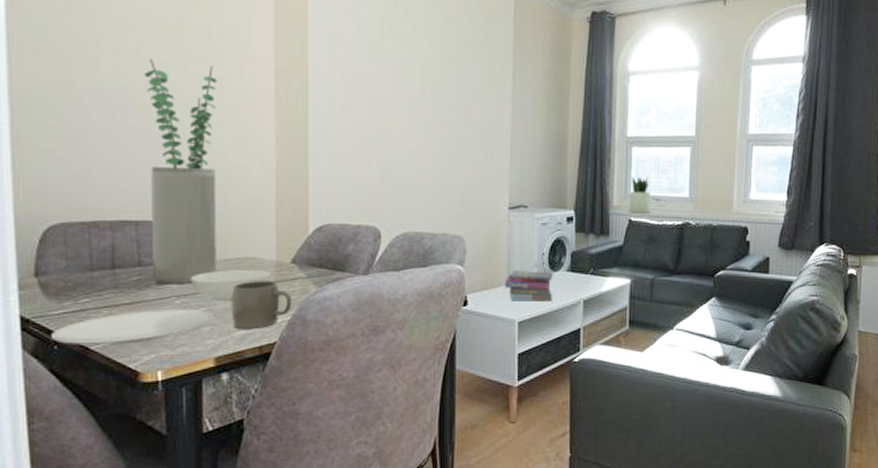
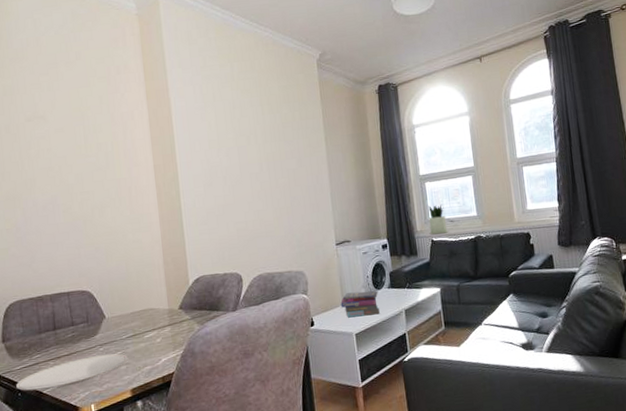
vase: present [145,59,217,285] -> none [65,171,127,338]
bowl: present [189,269,272,301] -> none [108,317,166,345]
mug: present [230,281,292,330] -> none [138,325,183,366]

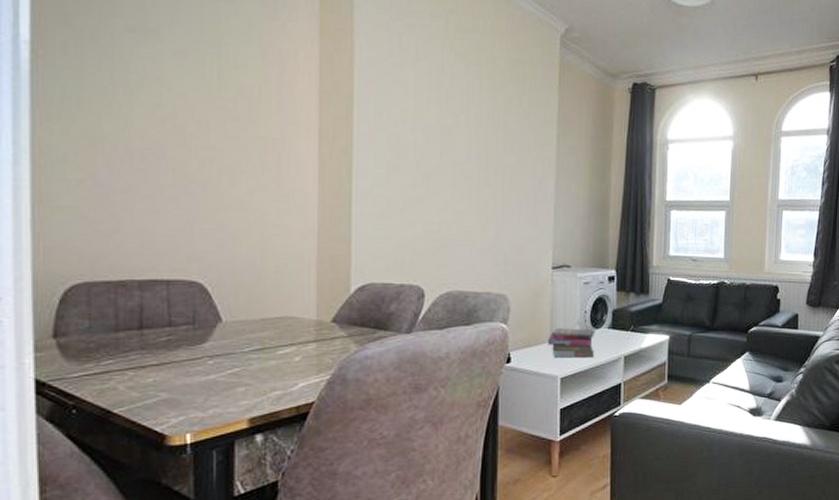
plate: present [16,353,128,391] -> none [70,370,249,409]
planter: present [428,204,449,235] -> none [666,238,689,275]

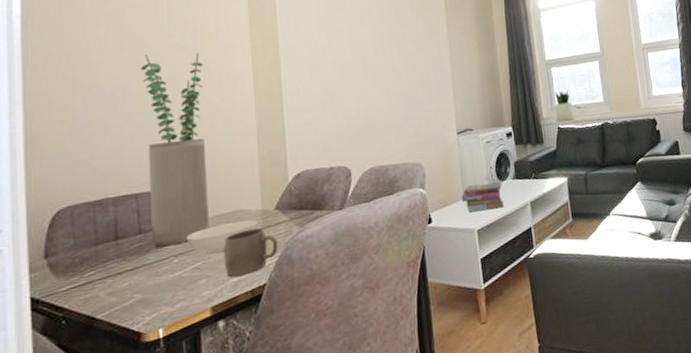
vase: none [181,117,258,345] -> present [141,53,209,248]
bowl: none [223,328,311,361] -> present [185,219,258,254]
mug: none [267,340,331,390] -> present [223,228,278,278]
planter: none [666,238,689,275] -> present [555,90,576,122]

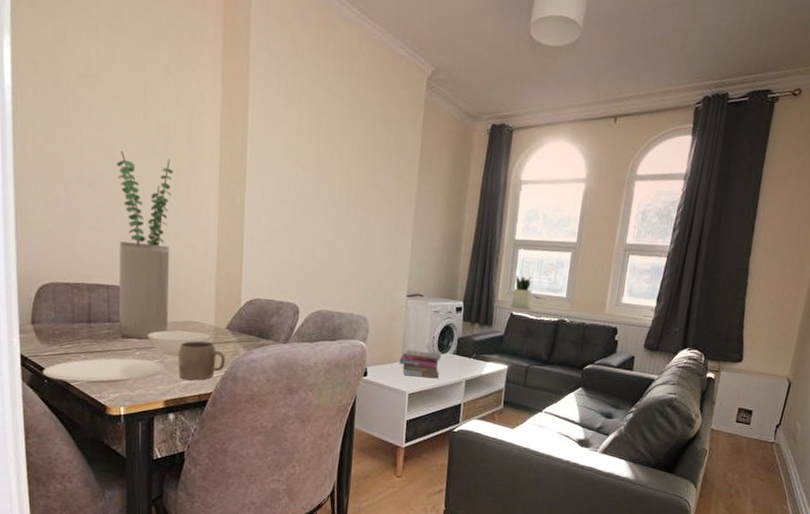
plate: none [60,264,209,318] -> present [43,358,164,383]

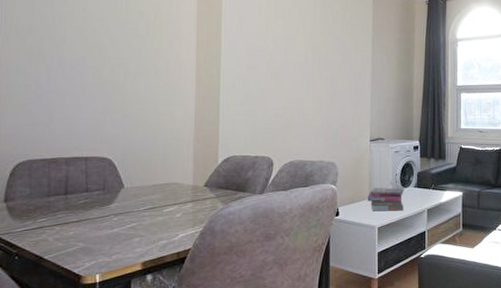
plate: present [43,358,164,383] -> none [14,225,143,256]
vase: present [117,151,173,340] -> none [96,36,153,206]
bowl: present [147,330,210,356] -> none [125,192,189,217]
mug: present [177,341,225,381] -> none [156,201,204,240]
planter: present [510,276,533,310] -> none [459,115,477,143]

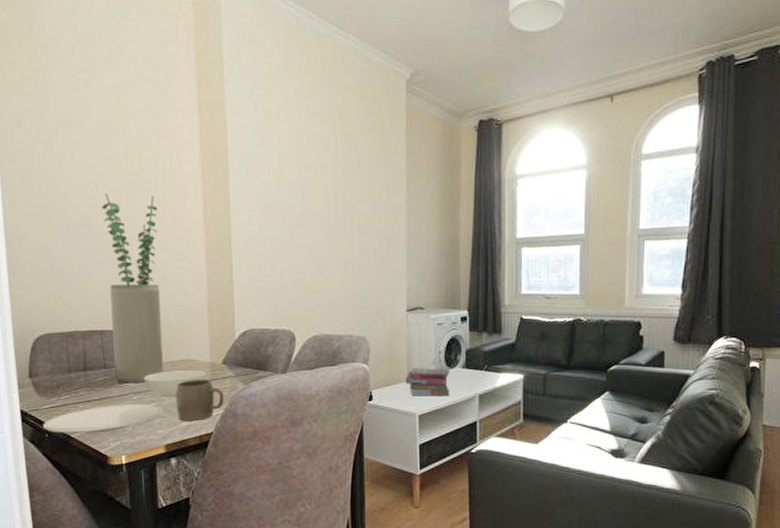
plate: none [14,225,143,256] -> present [43,404,163,434]
vase: none [96,36,153,206] -> present [102,193,163,384]
bowl: none [125,192,189,217] -> present [143,369,207,397]
mug: none [156,201,204,240] -> present [175,380,224,422]

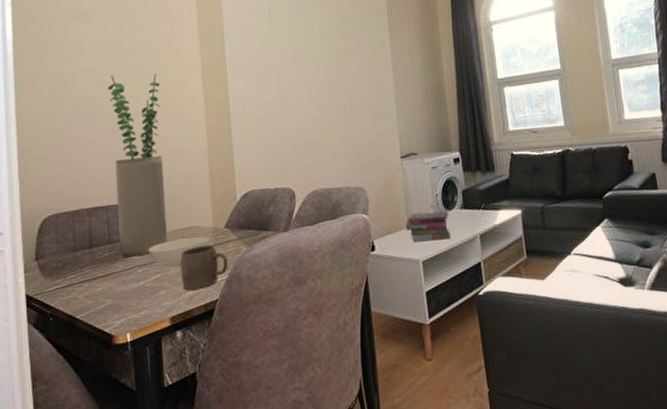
plate: present [43,404,163,434] -> none [48,276,168,316]

